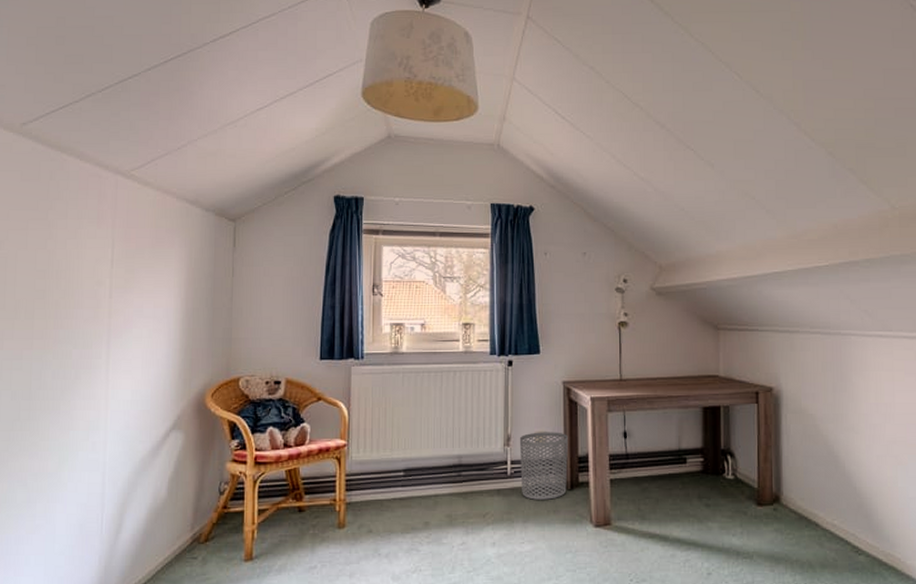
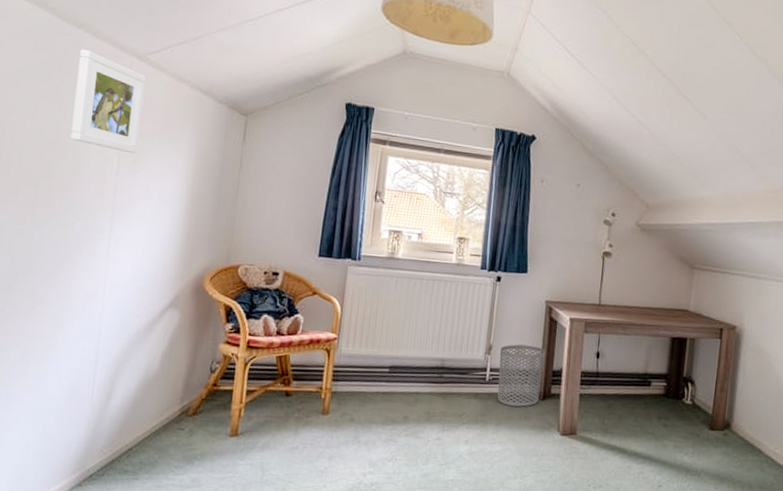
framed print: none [61,173,132,274] -> present [69,49,146,154]

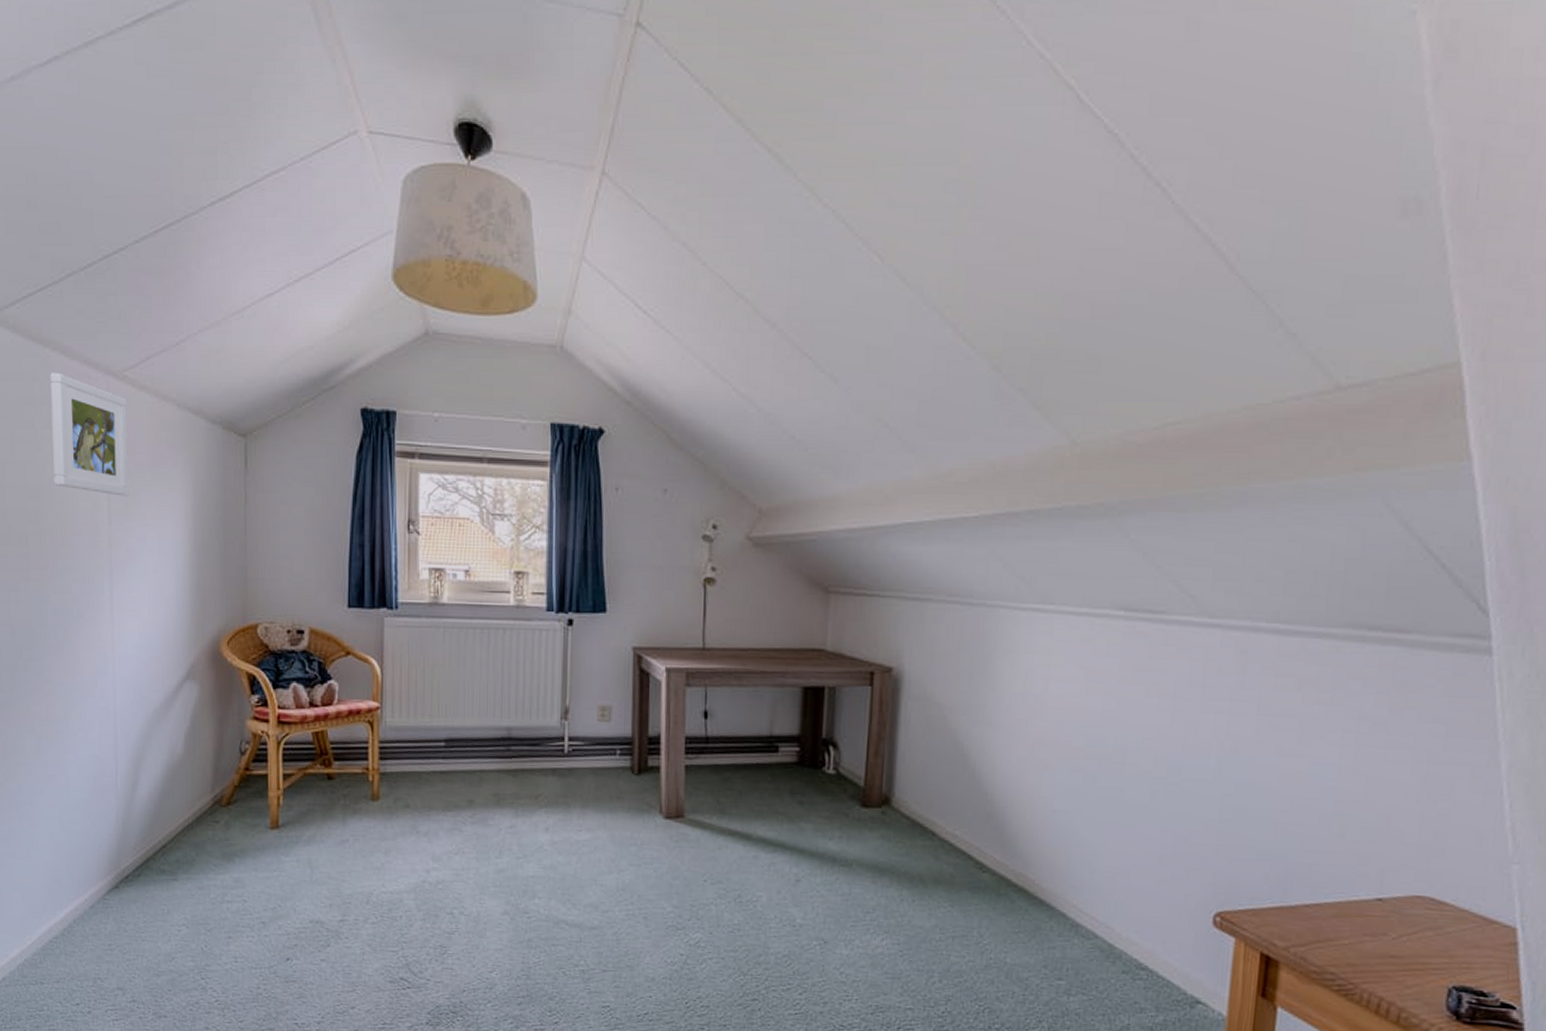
waste bin: present [497,344,545,407] -> none [579,705,637,784]

